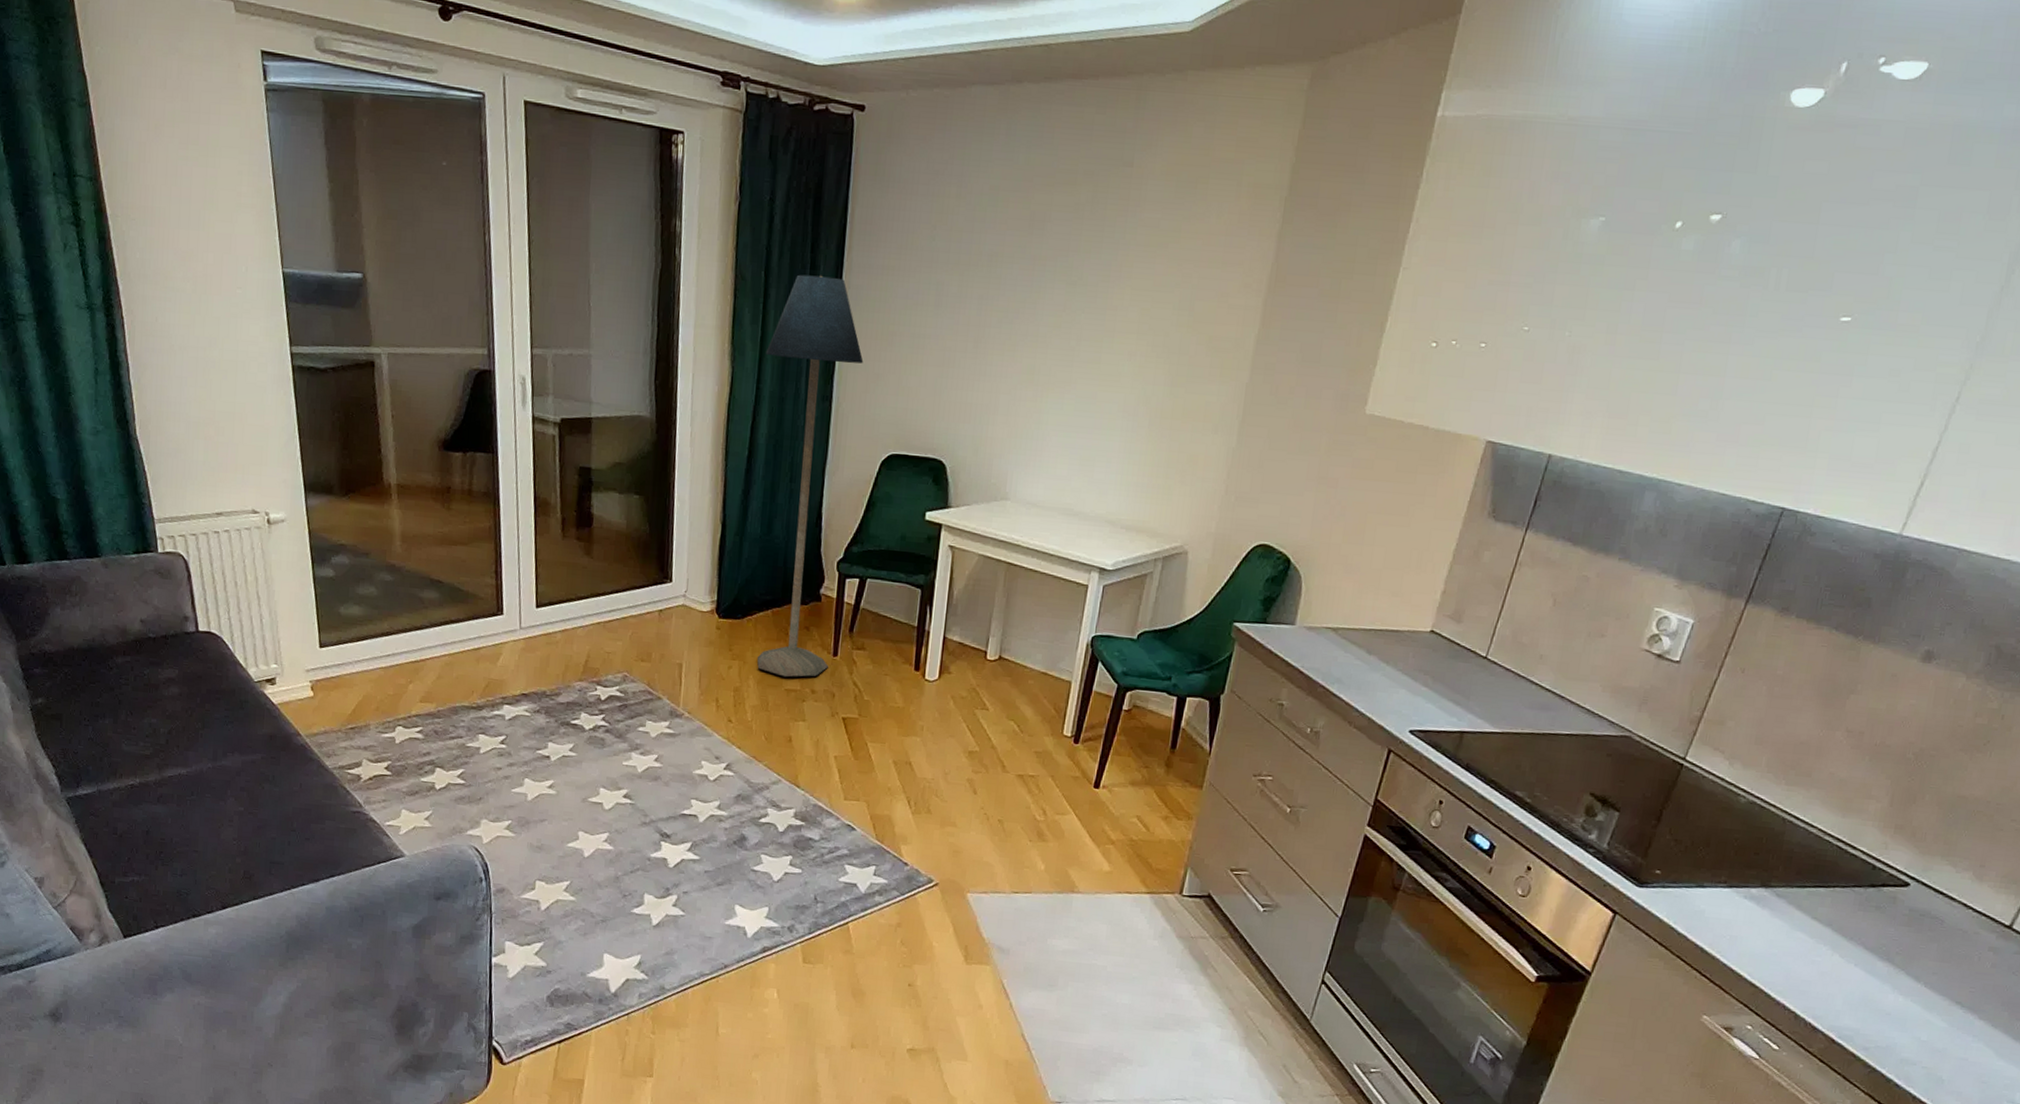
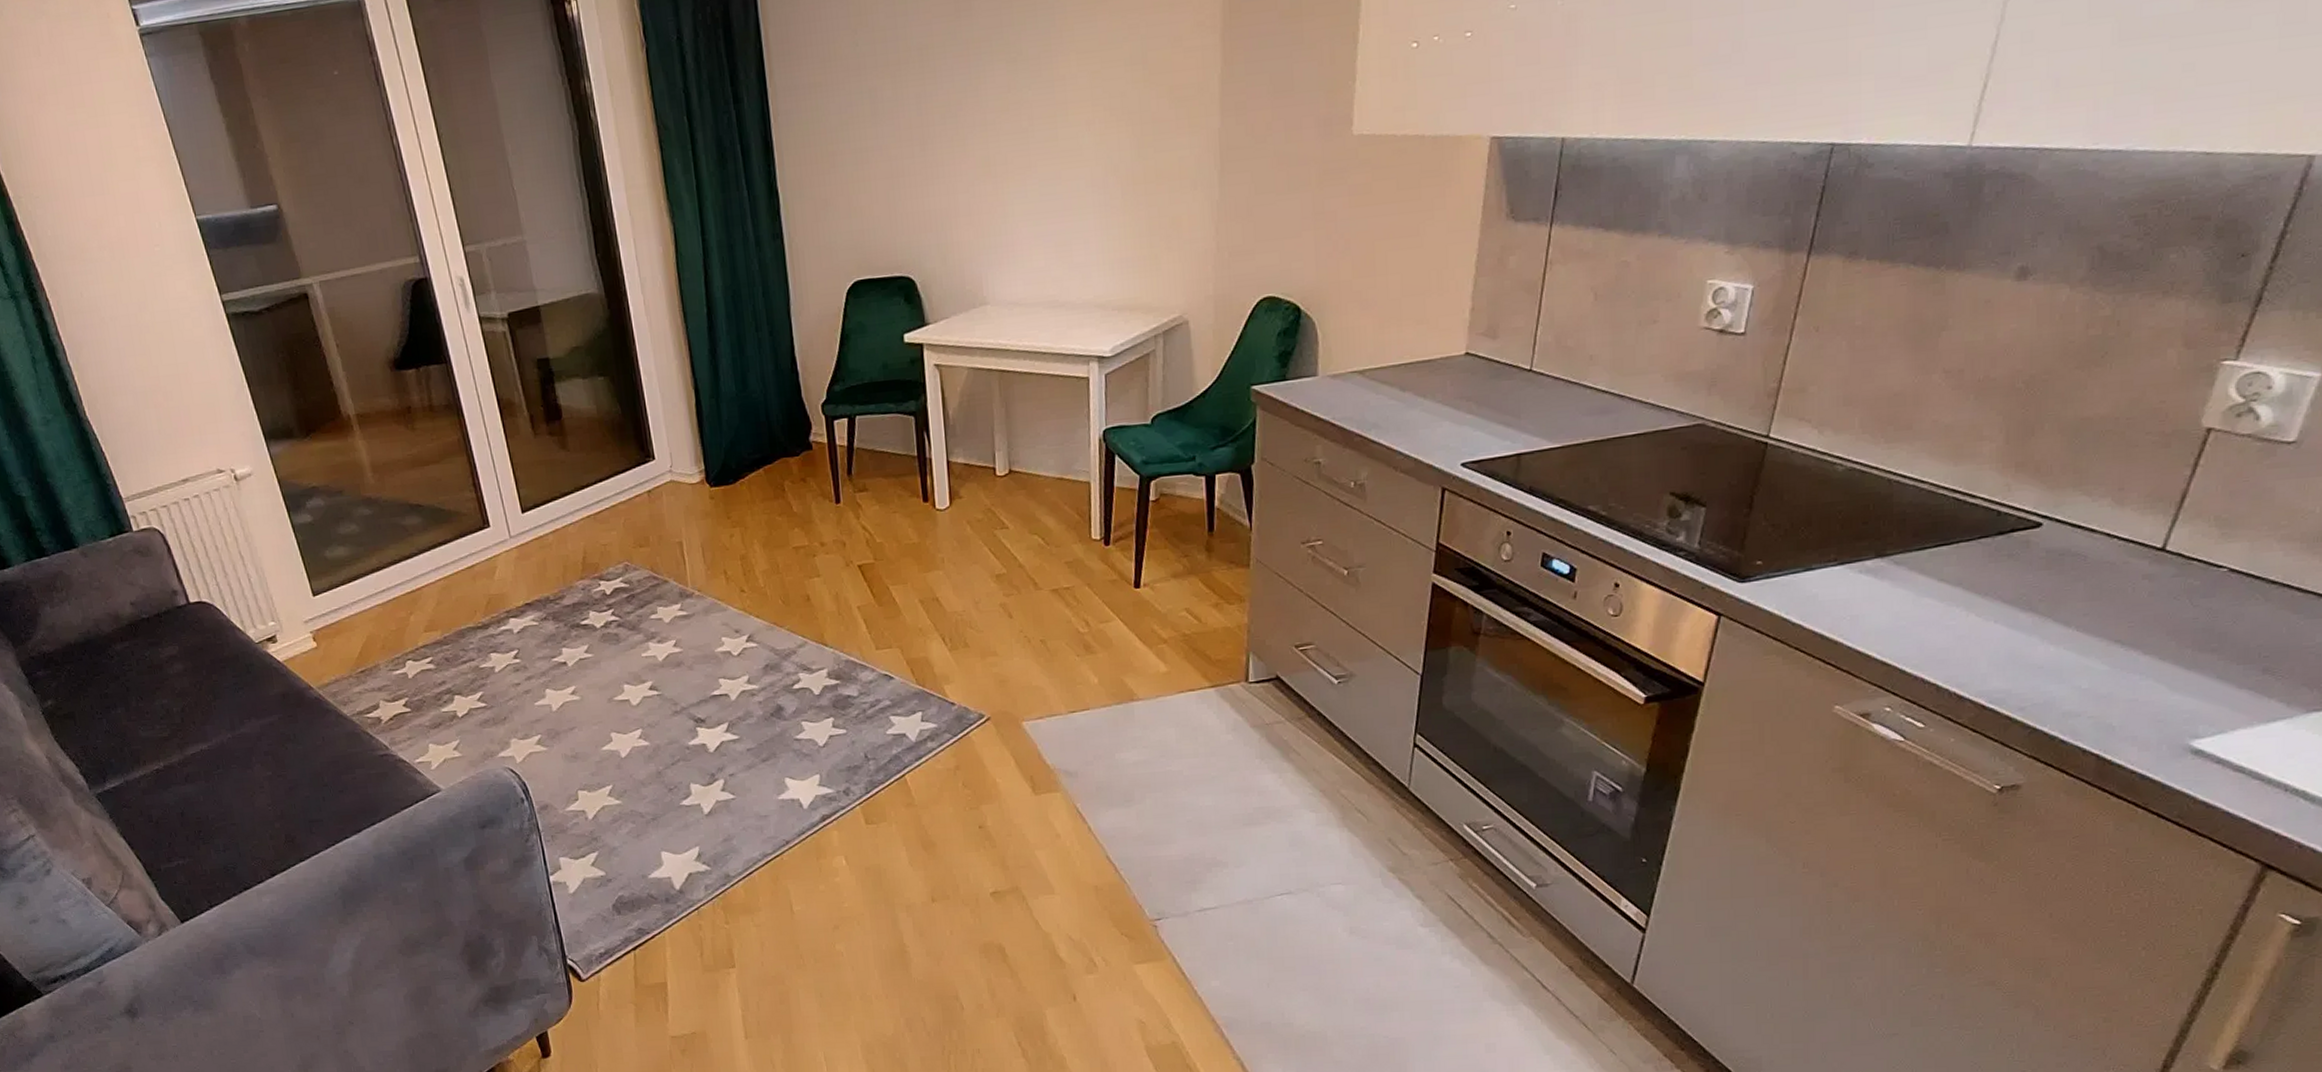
floor lamp: present [757,274,864,677] -> none [704,106,833,535]

